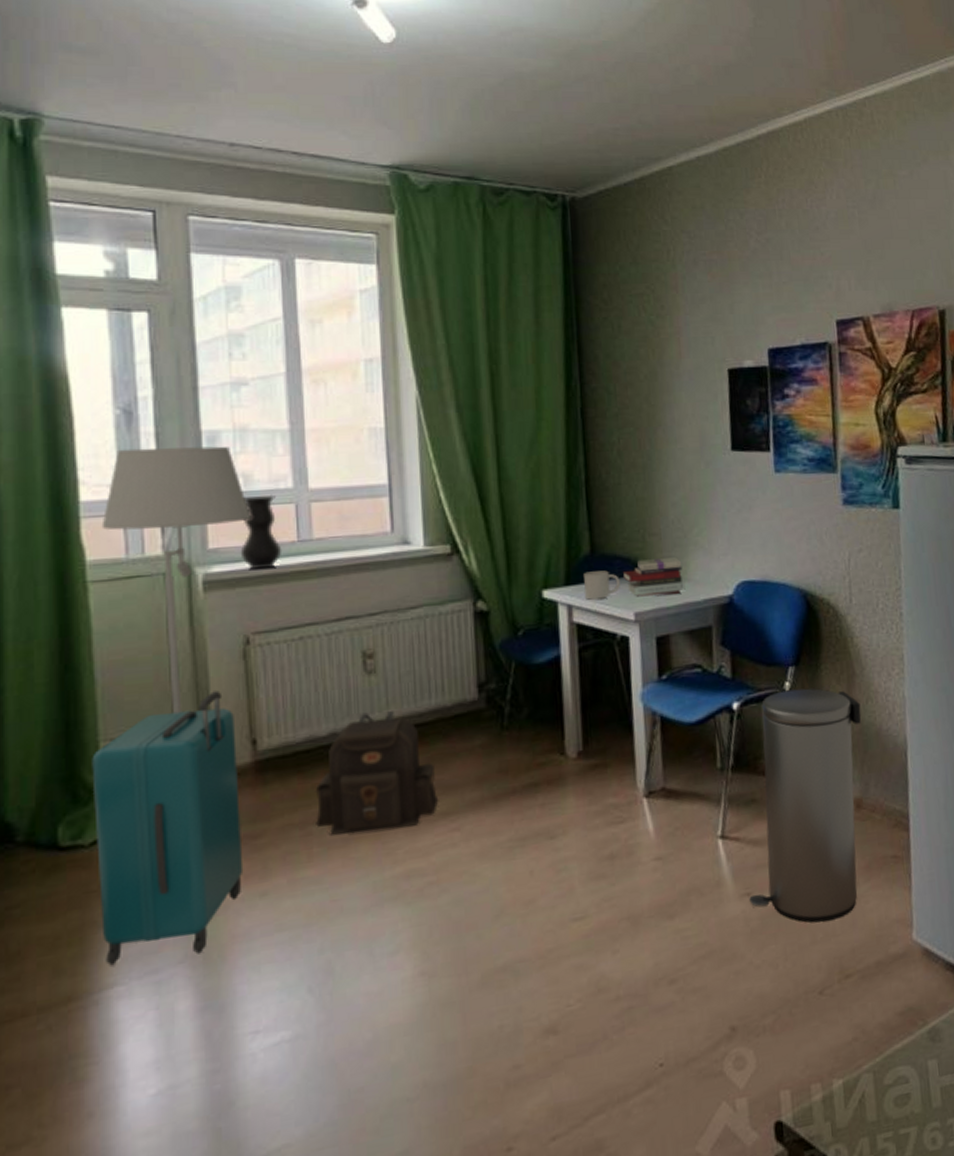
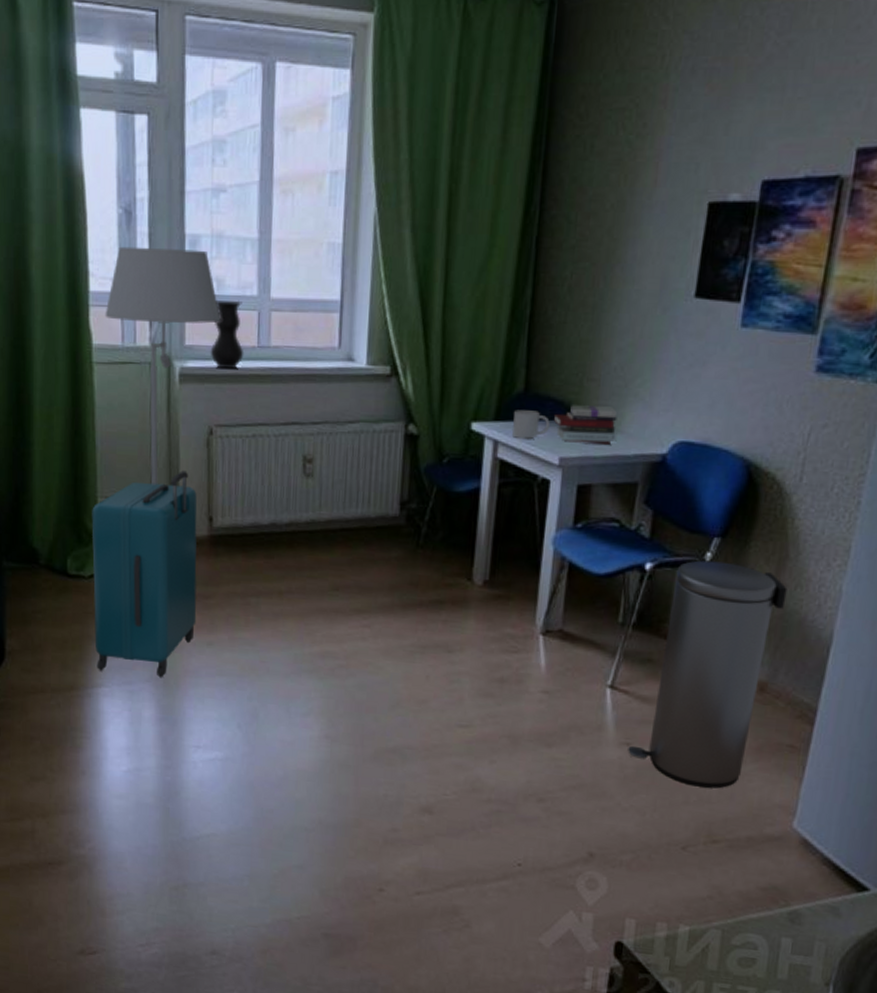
backpack: present [315,709,439,835] -> none [254,510,355,615]

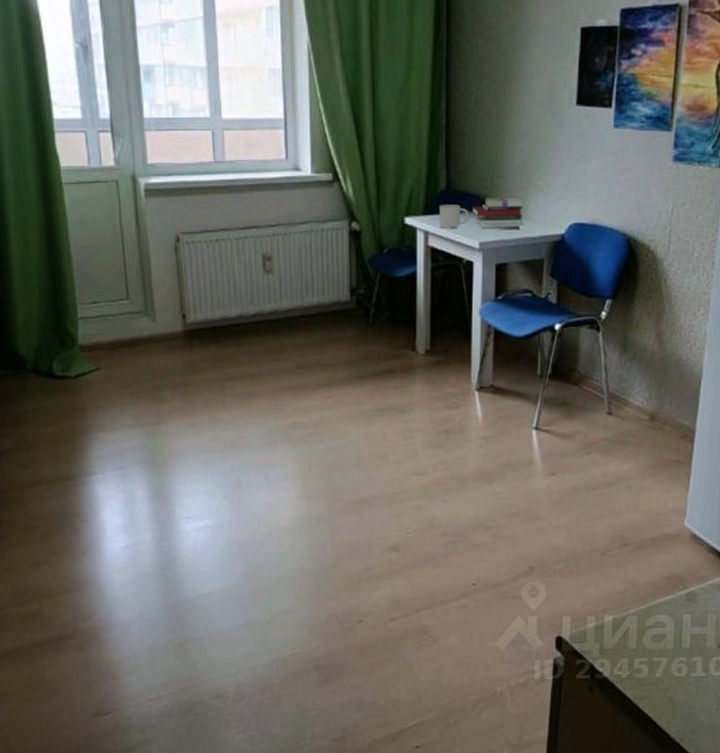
suitcase: present [91,470,197,678] -> none [72,275,178,461]
floor lamp: present [105,246,221,485] -> none [70,77,178,290]
vase: present [210,300,244,370] -> none [171,122,202,183]
pedal bin: present [628,560,788,789] -> none [553,318,666,502]

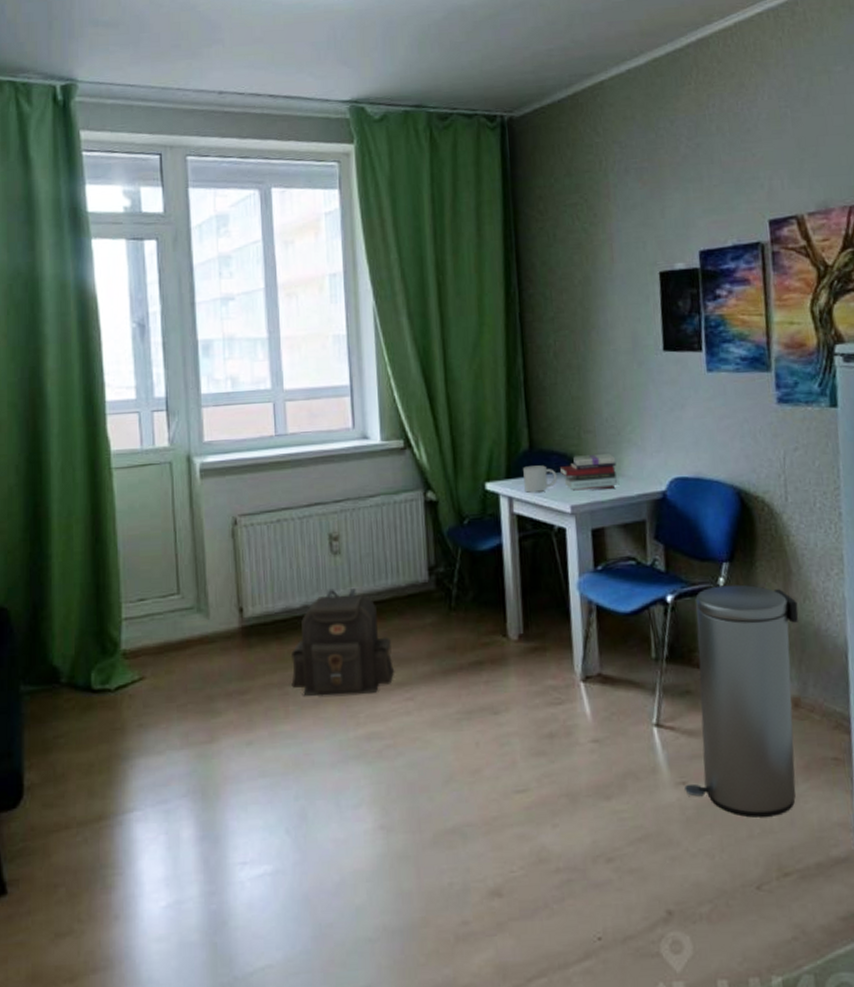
backpack: none [227,302,318,391] -> present [290,587,395,696]
pedal bin: none [553,318,666,502] -> present [684,584,799,818]

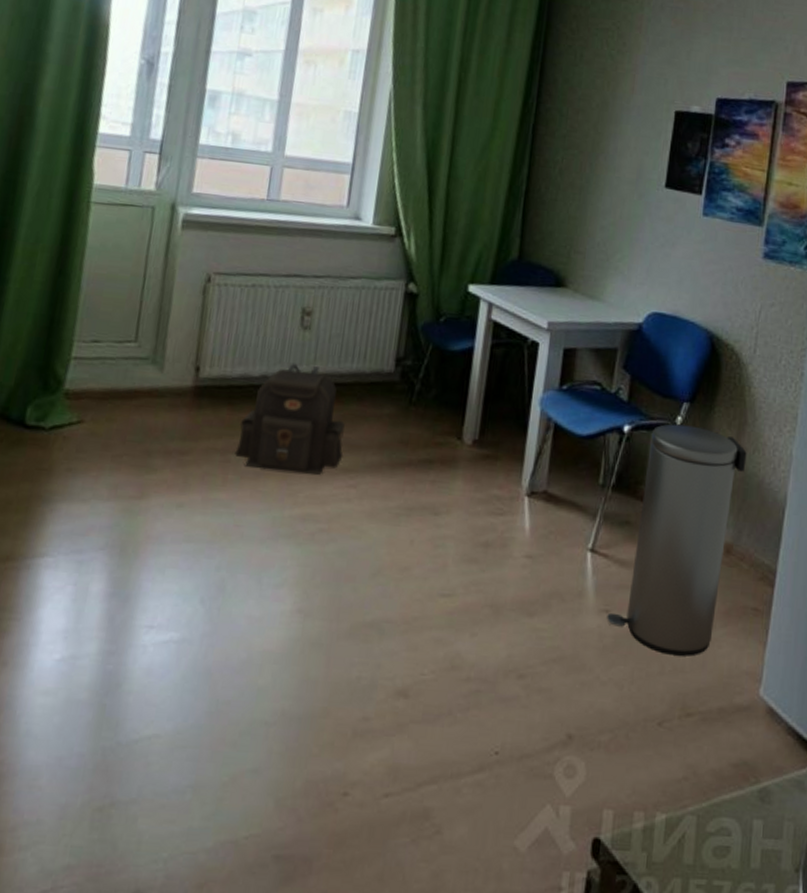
mug: present [523,465,557,493] -> none [506,275,540,303]
books: present [559,454,620,491] -> none [543,274,600,312]

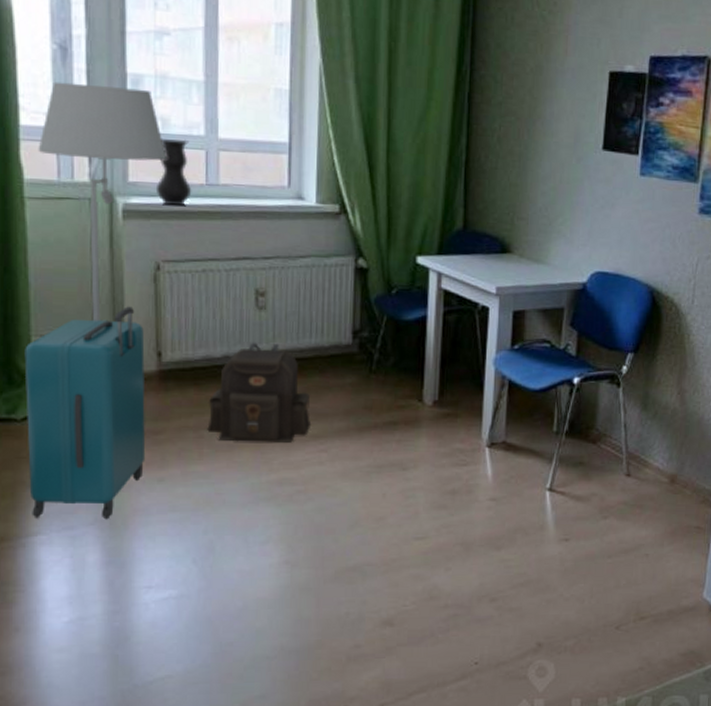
suitcase: none [42,317,186,546] -> present [24,306,146,520]
floor lamp: none [111,94,233,331] -> present [38,81,166,322]
vase: none [217,153,256,220] -> present [155,139,192,207]
pedal bin: present [607,424,747,656] -> none [567,373,688,571]

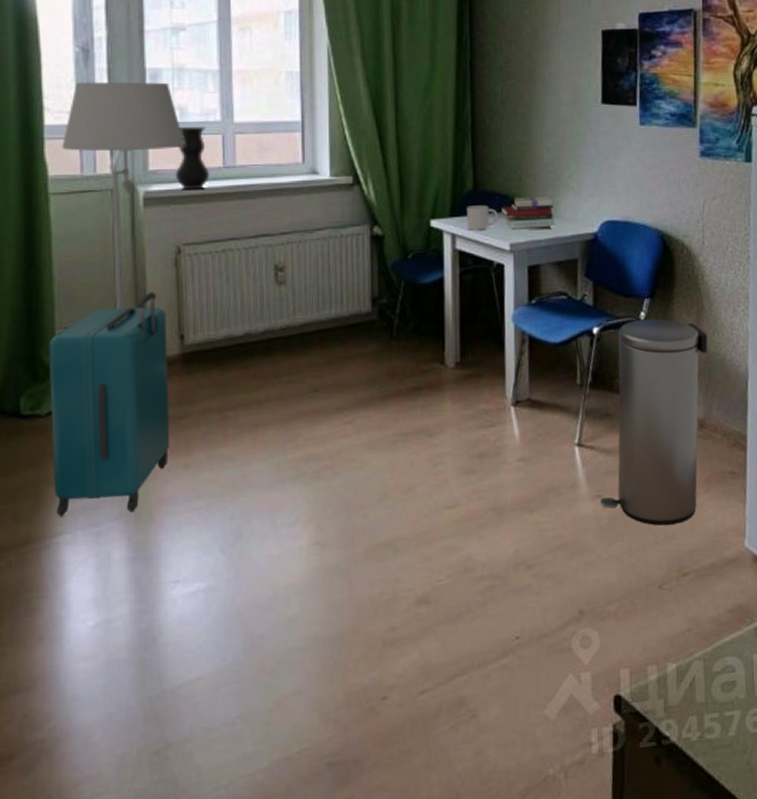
backpack: present [207,342,312,443] -> none [231,316,335,421]
mug: none [454,245,487,271] -> present [467,205,498,230]
books: none [489,240,545,275] -> present [500,197,556,230]
pedal bin: none [567,373,688,571] -> present [600,318,708,526]

